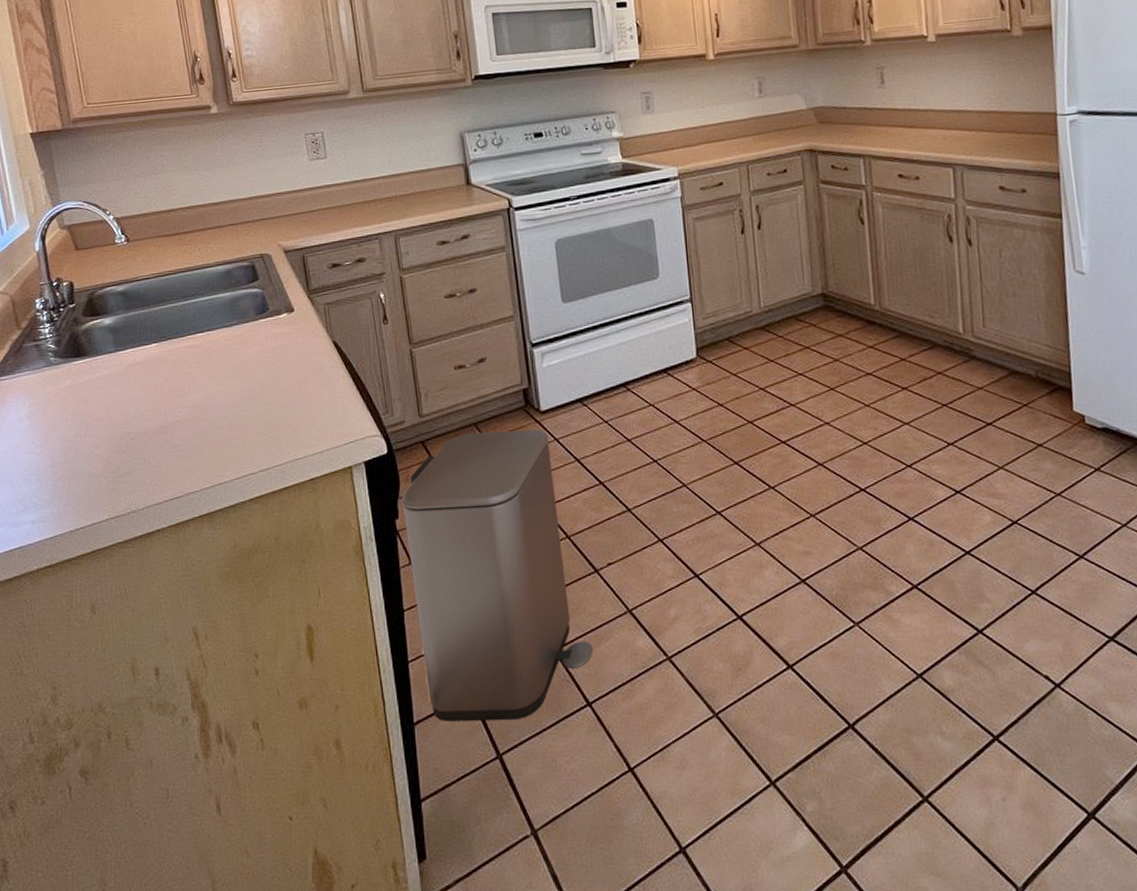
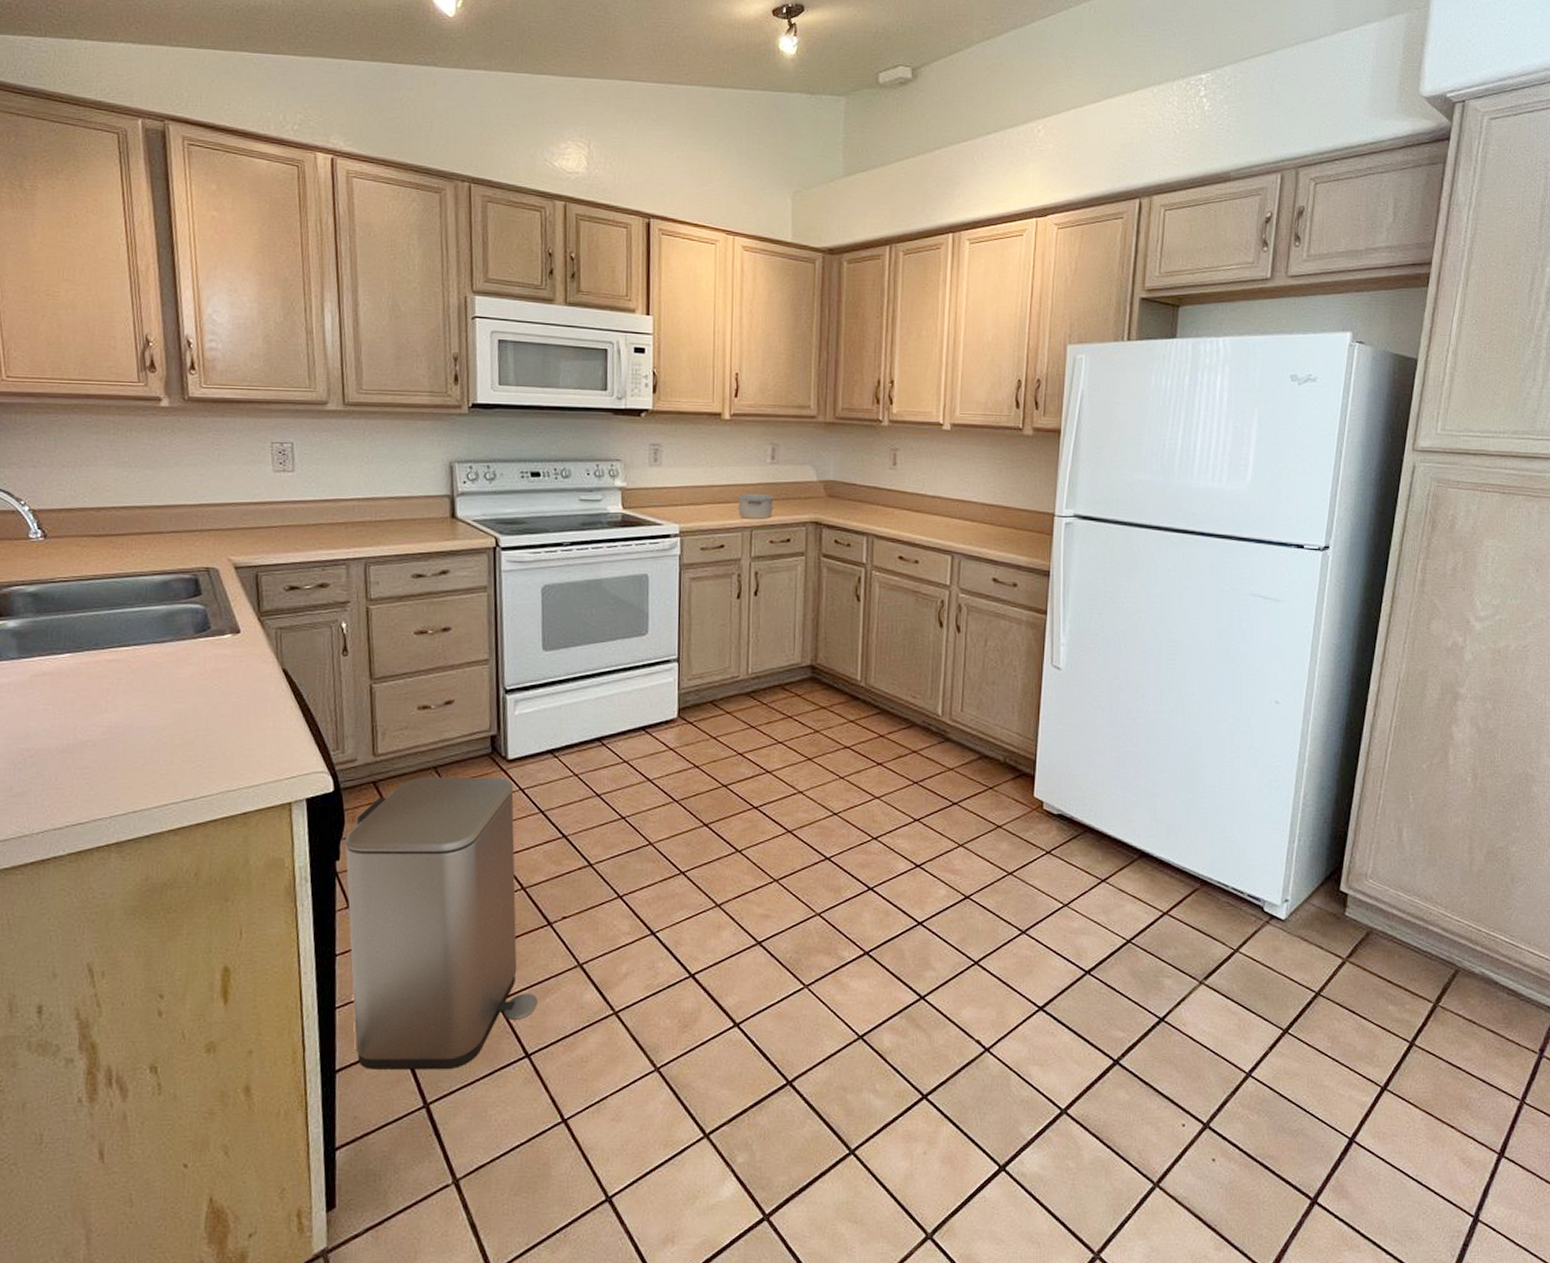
cooking pot: none [730,127,766,155] -> present [737,493,774,520]

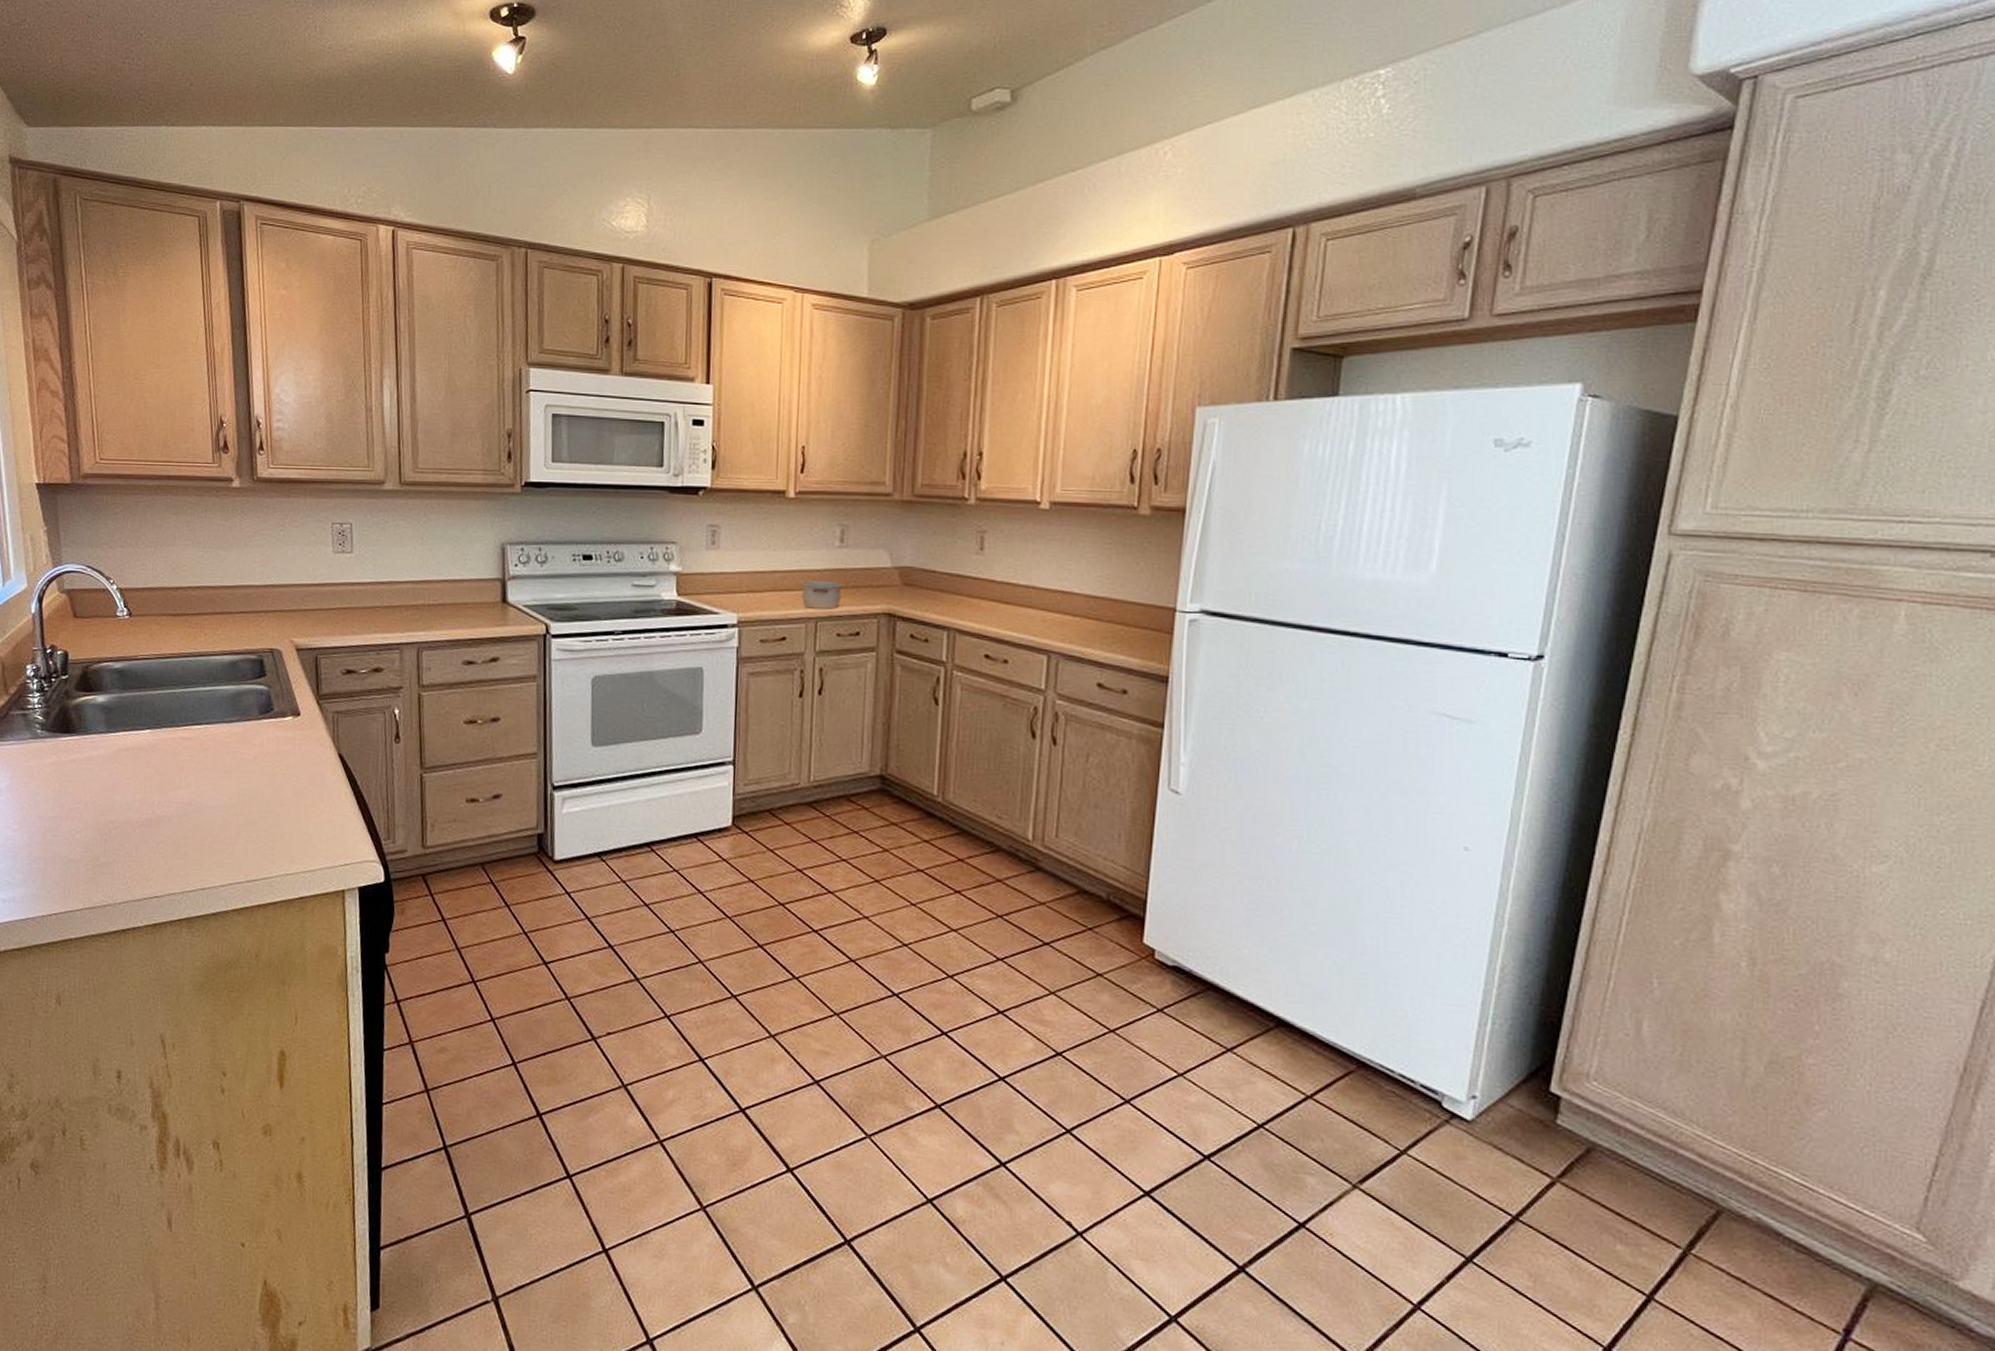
pedal bin: present [345,777,538,1070] -> none [394,873,580,1181]

